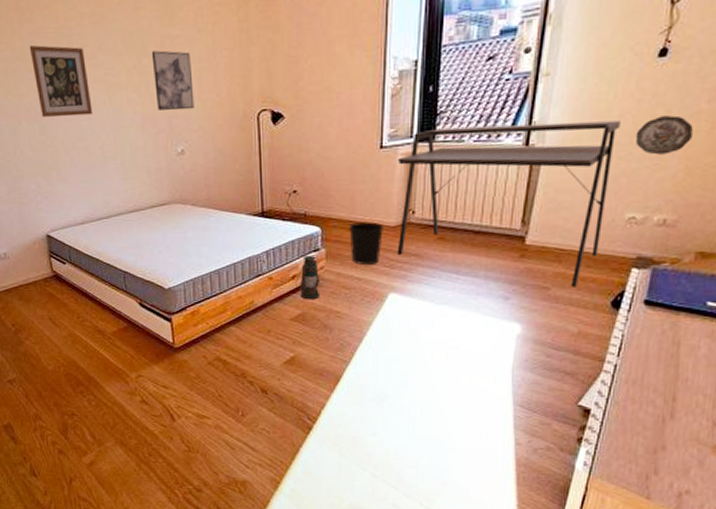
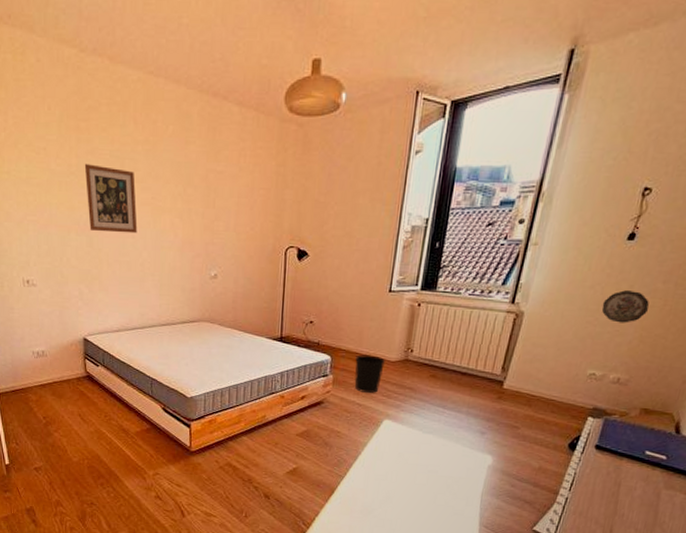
wall art: present [151,50,195,111] -> none [196,182,231,239]
lantern: present [295,256,319,300] -> none [304,380,326,420]
desk: present [397,120,621,287] -> none [394,280,592,429]

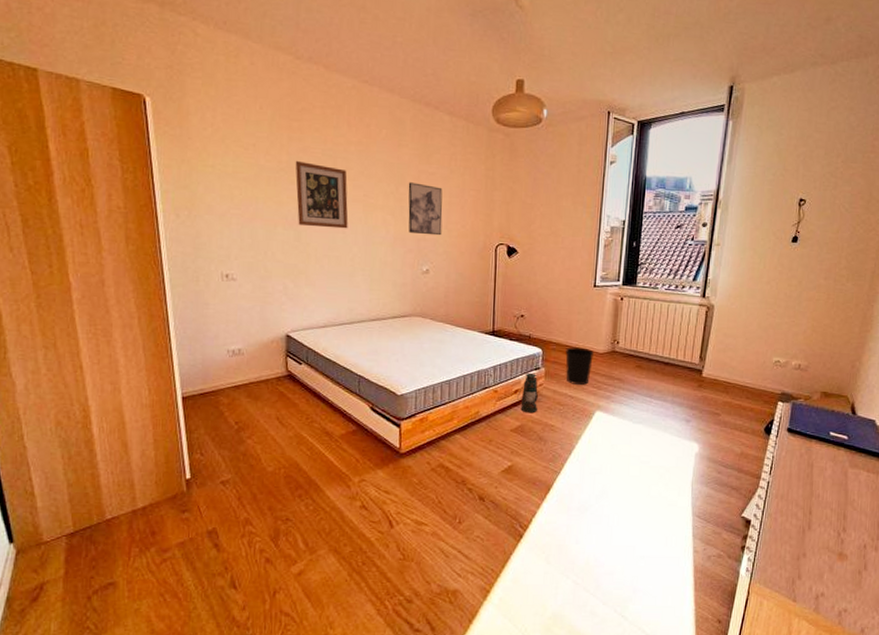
wall art: none [196,182,231,239] -> present [408,182,443,236]
lantern: none [304,380,326,420] -> present [517,373,538,414]
decorative plate: present [601,290,650,323] -> none [778,286,816,315]

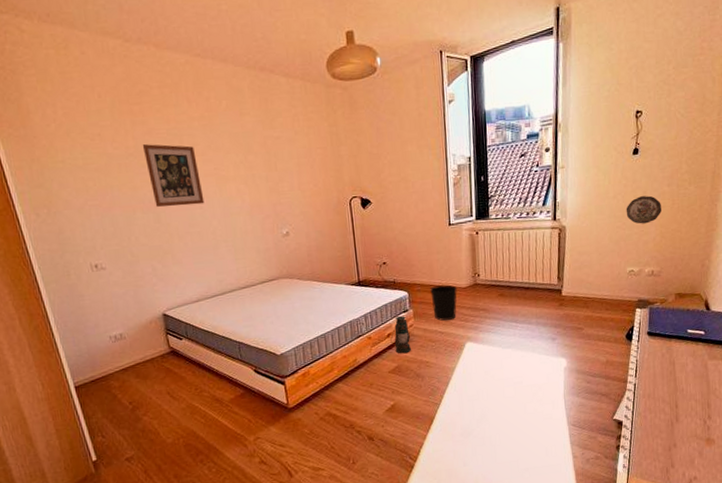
wall art: present [408,182,443,236] -> none [255,149,296,199]
decorative plate: none [778,286,816,315] -> present [626,195,661,224]

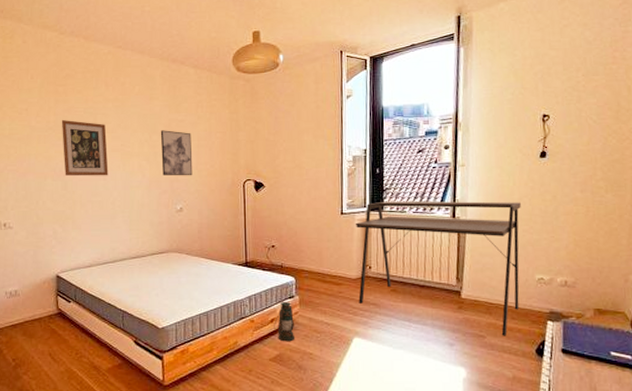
wall art: none [255,149,296,199] -> present [160,130,193,176]
wastebasket: present [430,284,457,321] -> none [318,274,347,312]
desk: none [462,200,615,326] -> present [355,201,521,336]
decorative plate: present [626,195,661,224] -> none [533,200,574,230]

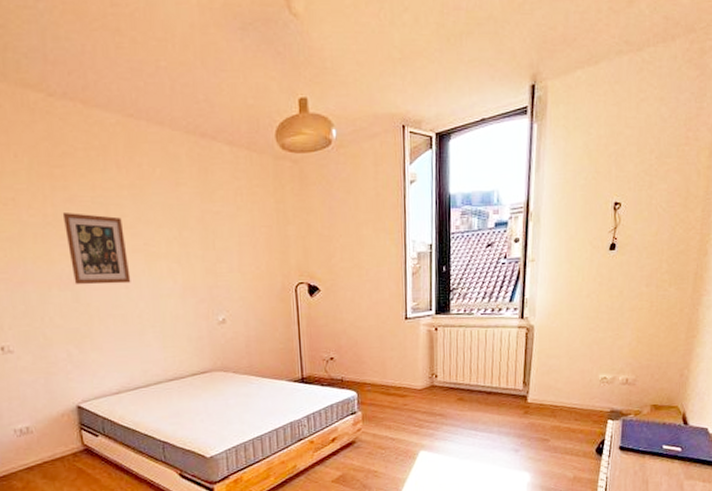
wall art: present [160,130,193,176] -> none [192,224,235,281]
lantern: present [274,302,294,342] -> none [335,419,358,462]
desk: present [355,201,521,336] -> none [420,299,589,438]

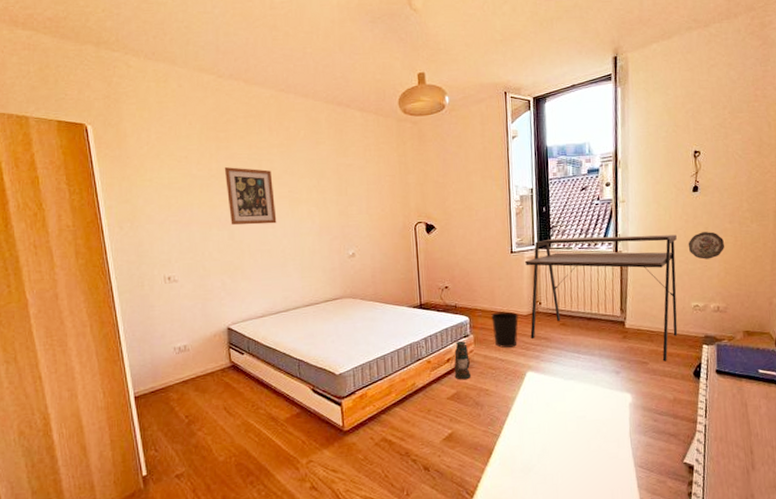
lantern: none [335,419,358,462] -> present [450,341,471,380]
wastebasket: none [382,385,412,427] -> present [491,311,519,349]
desk: none [420,299,589,438] -> present [524,235,678,362]
decorative plate: none [600,296,638,327] -> present [688,232,724,259]

